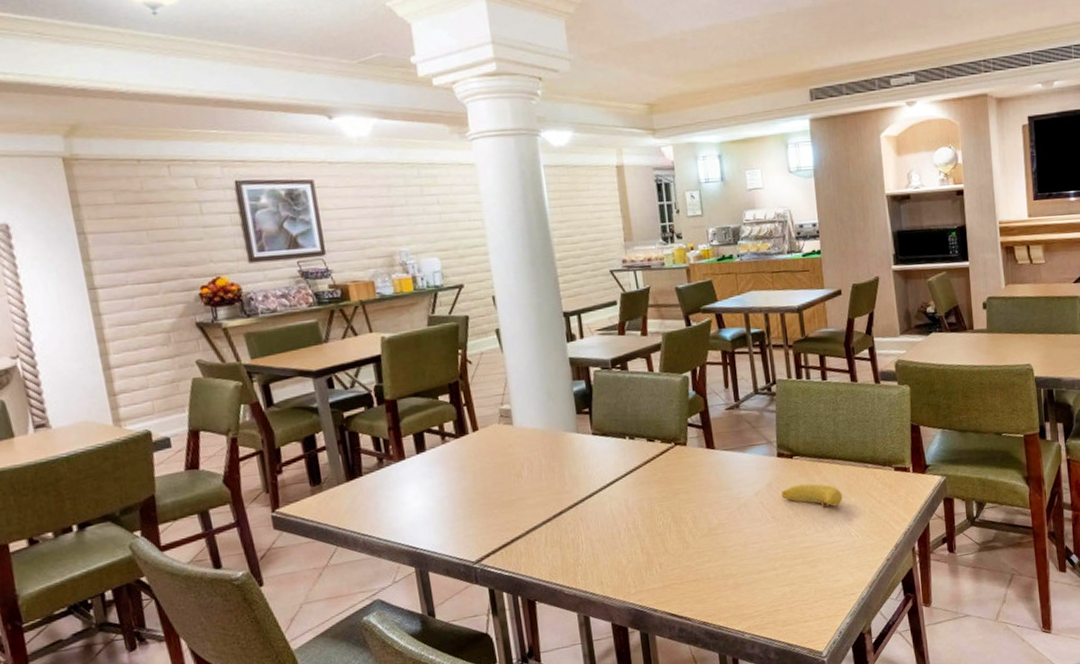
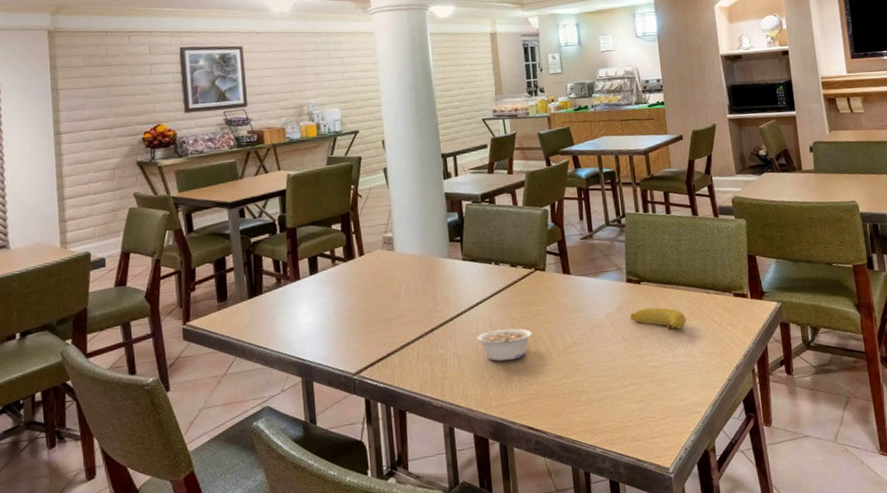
legume: none [611,509,673,545] -> present [476,328,532,361]

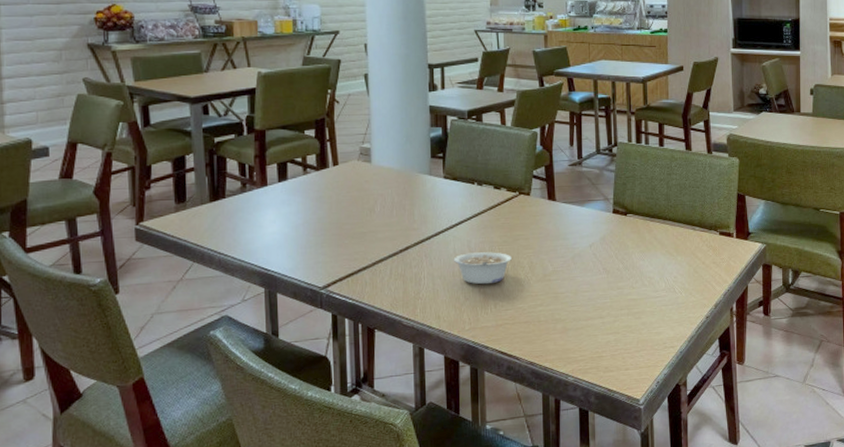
banana: present [630,307,687,330] -> none [613,240,670,264]

